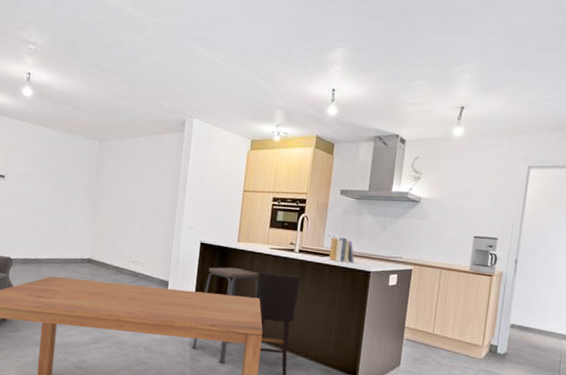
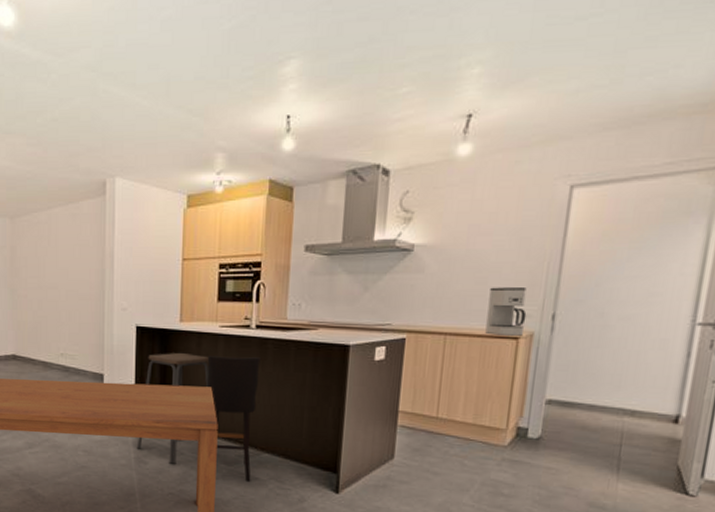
books: present [329,237,355,263] -> none [295,305,328,336]

